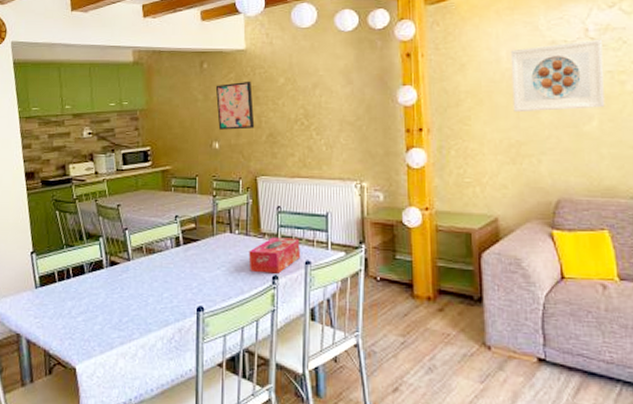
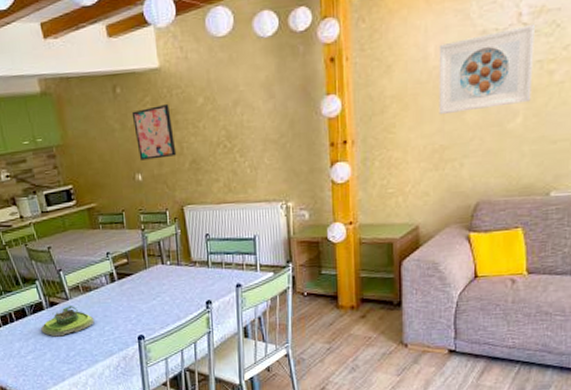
plant pot: none [97,267,154,300] -> present [41,306,95,337]
tissue box: present [248,237,301,274] -> none [181,263,232,300]

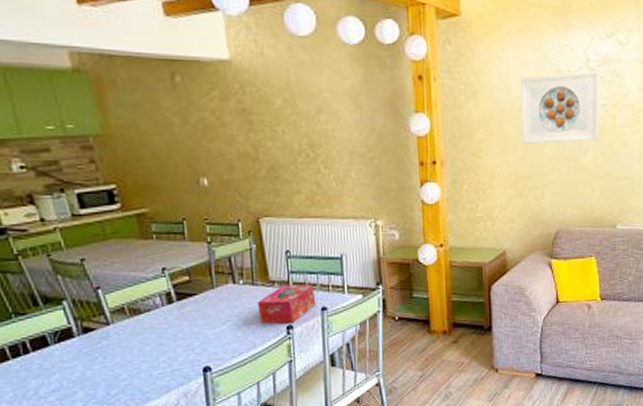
plant pot: present [41,306,95,337] -> none [69,332,145,371]
wall art: present [131,103,177,160] -> none [195,101,251,162]
tissue box: none [181,263,232,300] -> present [257,284,317,324]

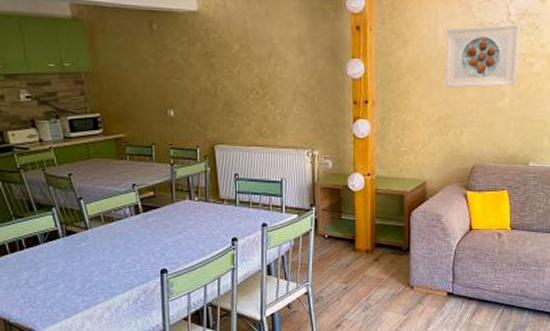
tissue box: present [257,284,317,324] -> none [208,203,258,236]

